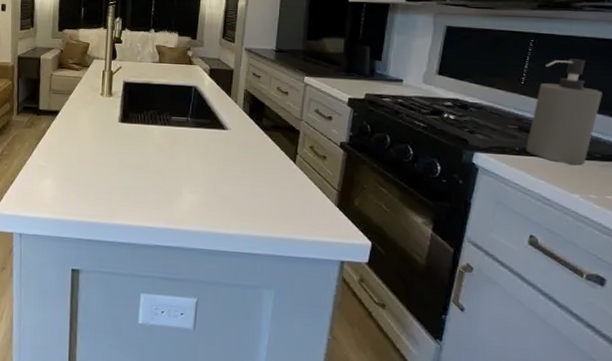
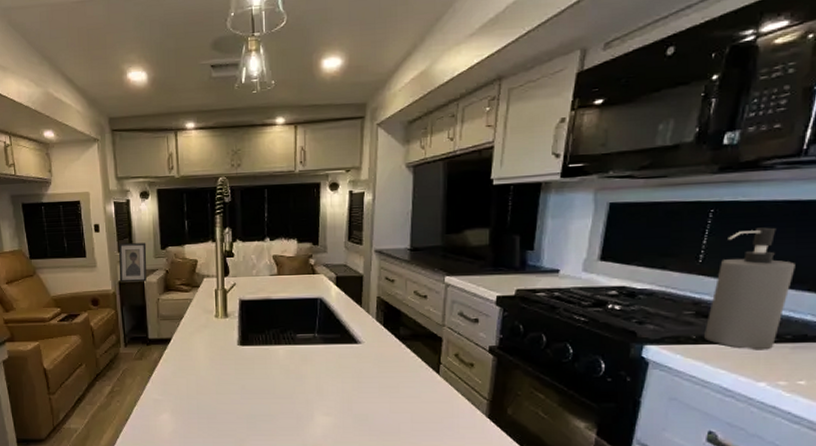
picture frame: none [18,23,46,58] -> present [119,243,147,283]

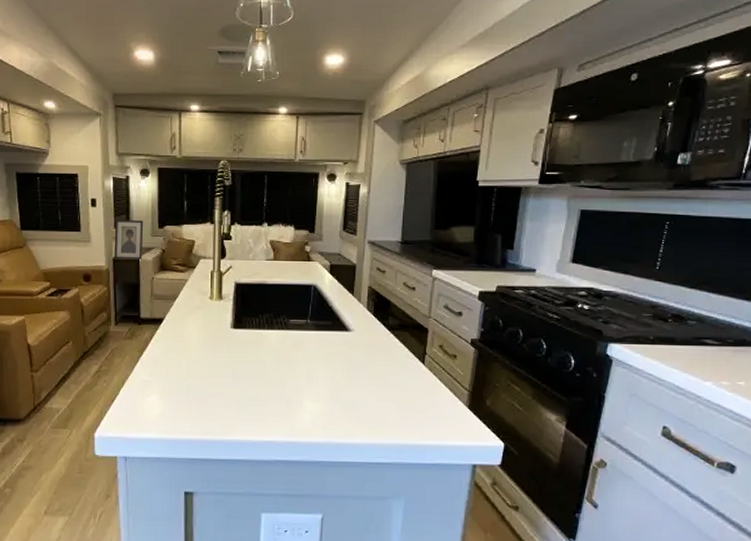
soap dispenser: present [704,227,795,350] -> none [660,240,736,352]

